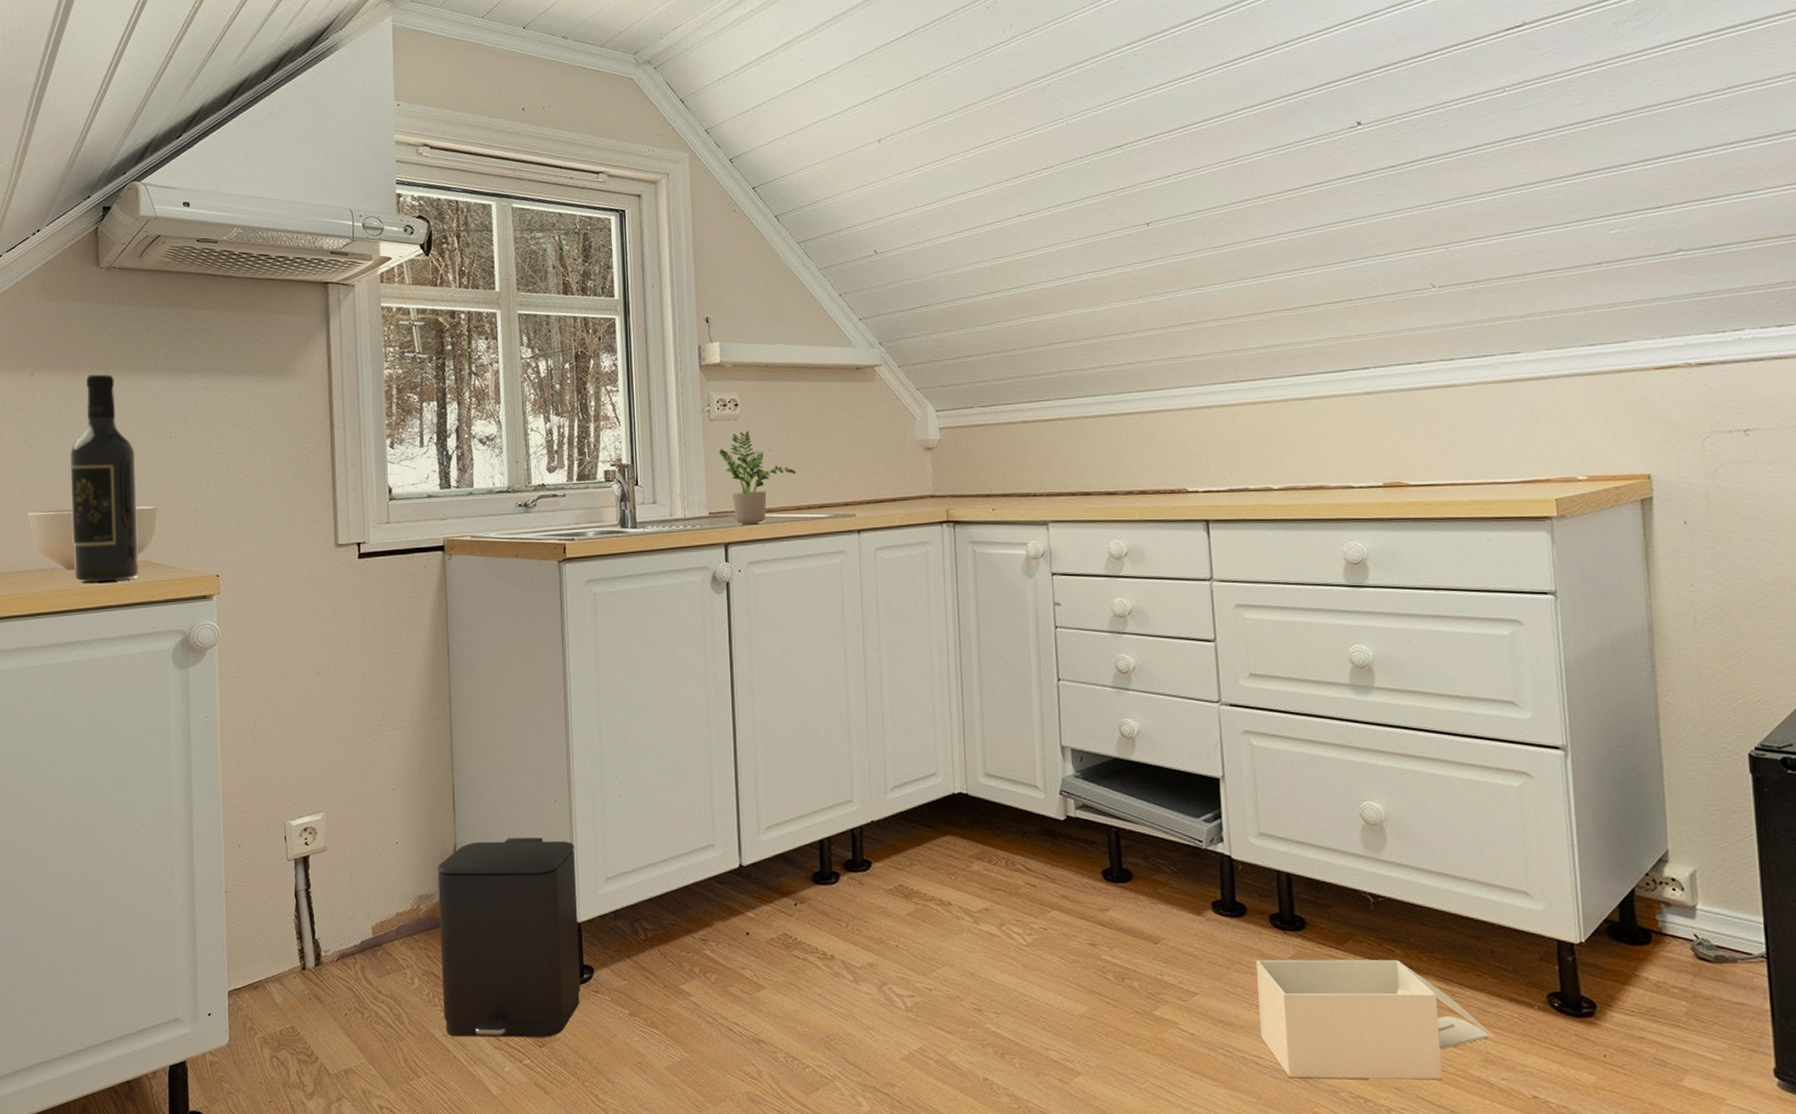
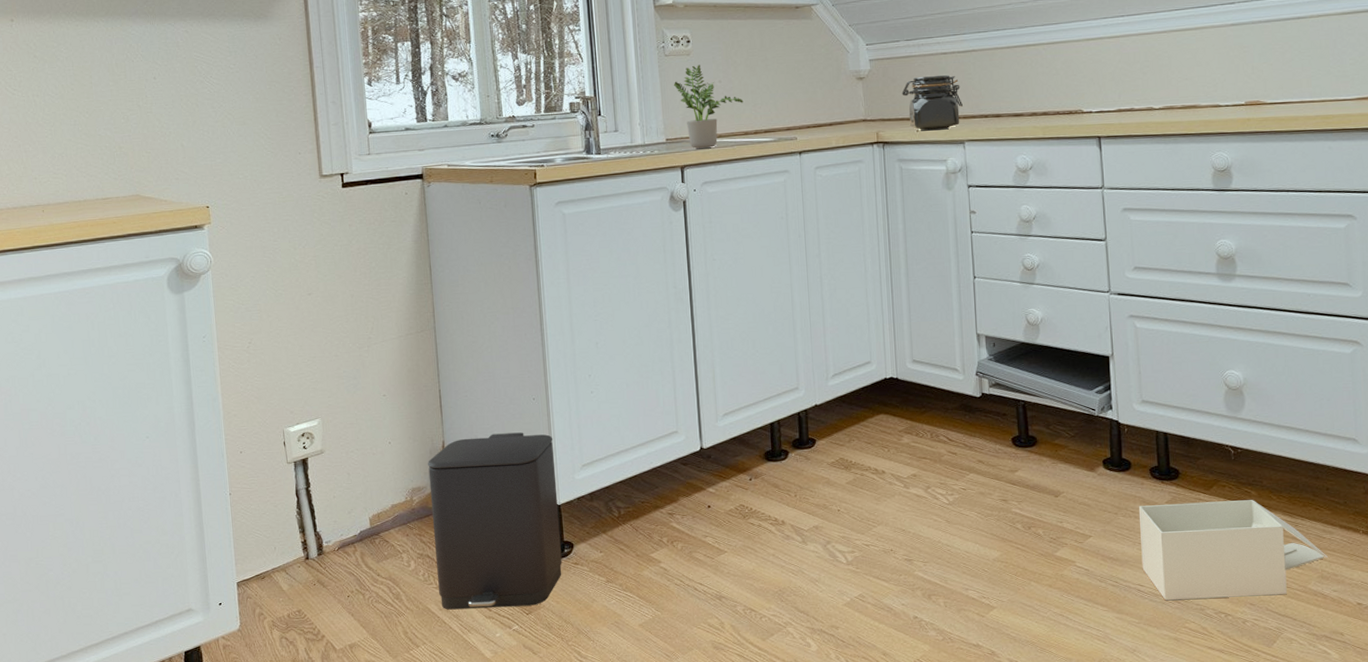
bowl: present [28,506,158,571] -> none [16,143,146,206]
wine bottle: present [69,374,138,583] -> none [55,19,130,216]
jar: none [976,445,1046,510] -> present [902,74,963,131]

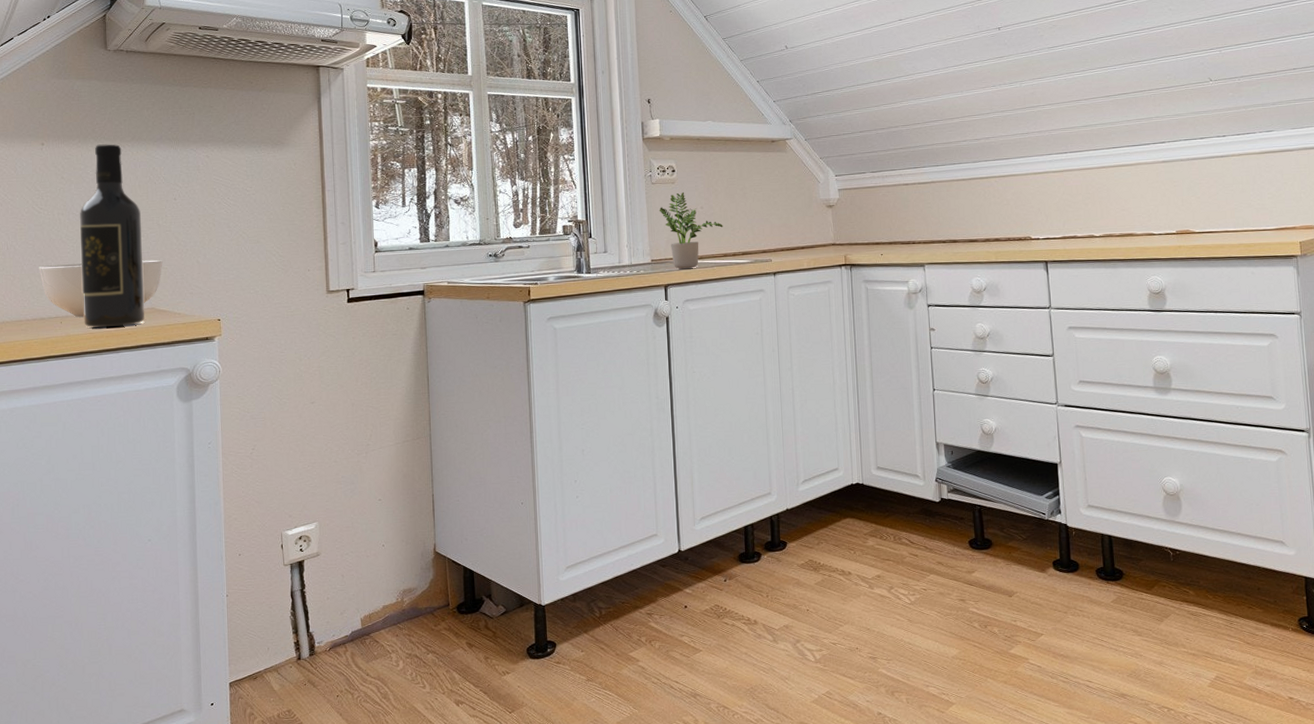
bowl: none [16,143,146,206] -> present [39,260,163,318]
wine bottle: none [55,19,130,216] -> present [79,144,144,328]
pedal bin: present [428,432,562,610] -> none [419,535,545,709]
jar: present [902,74,963,131] -> none [867,203,923,255]
cardboard box: present [1138,500,1329,601] -> none [1086,599,1262,696]

